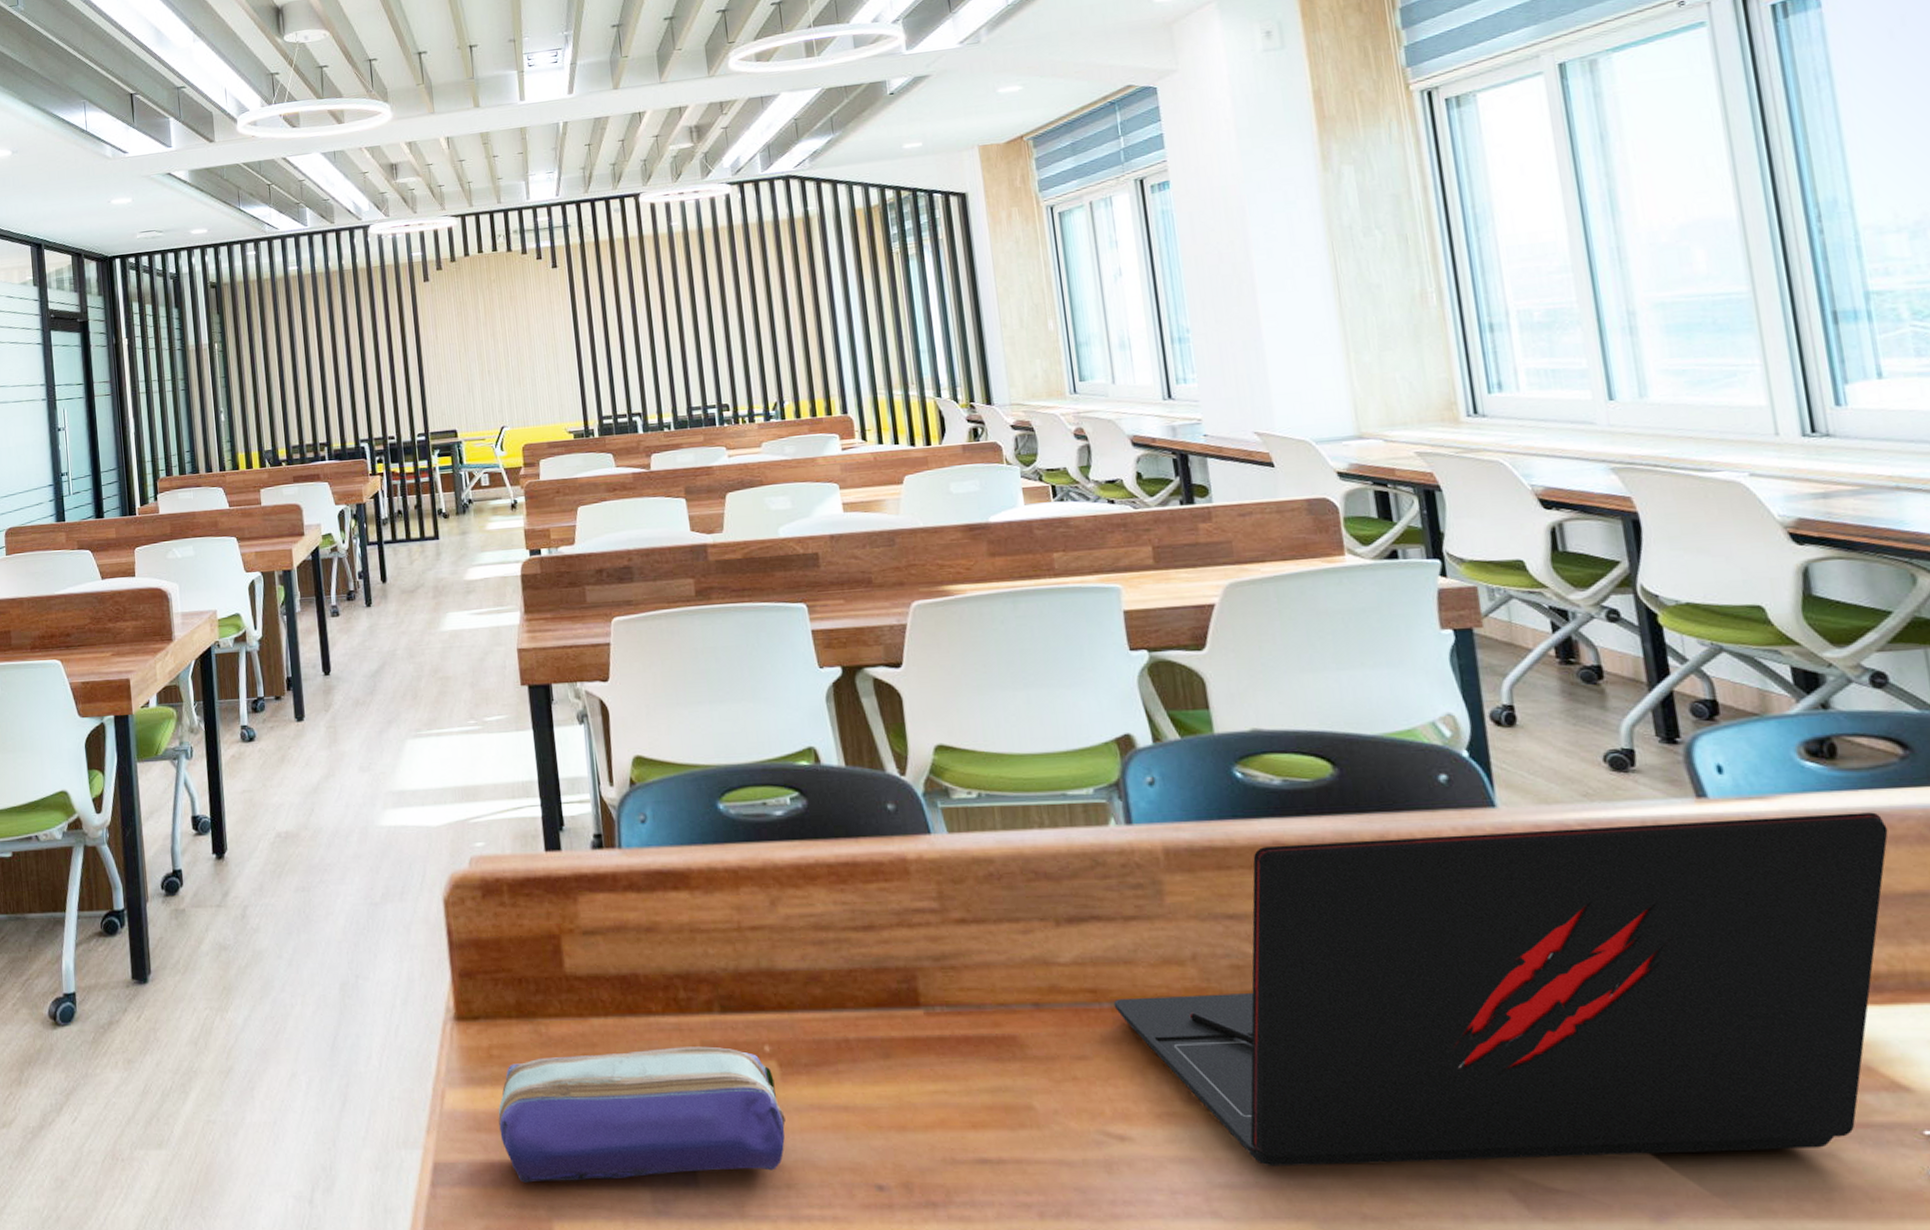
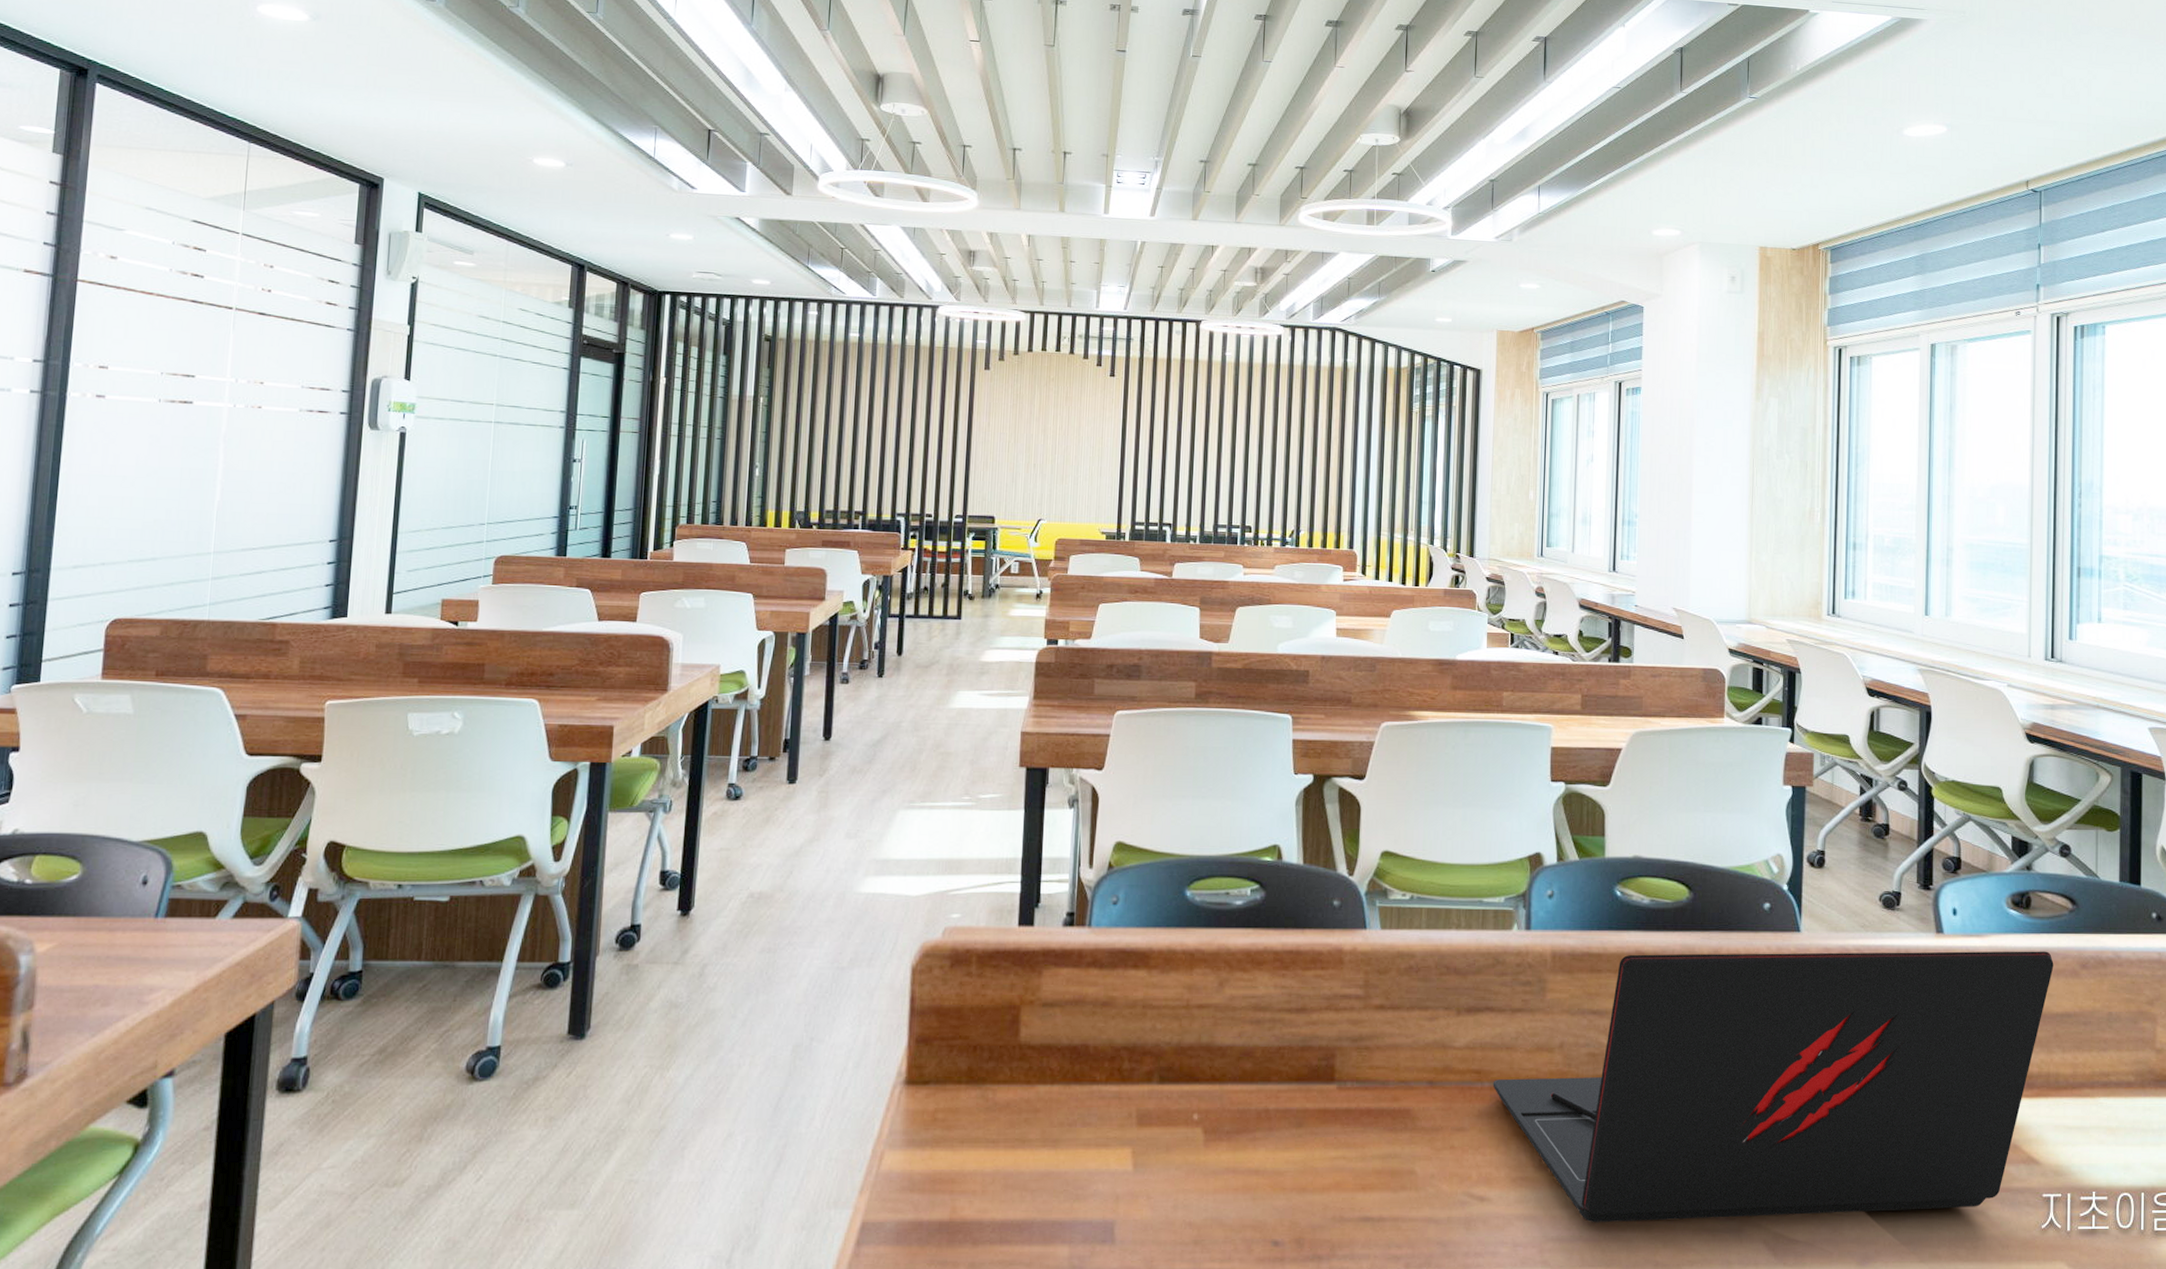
pencil case: present [498,1046,786,1183] -> none [933,1114,1202,1241]

